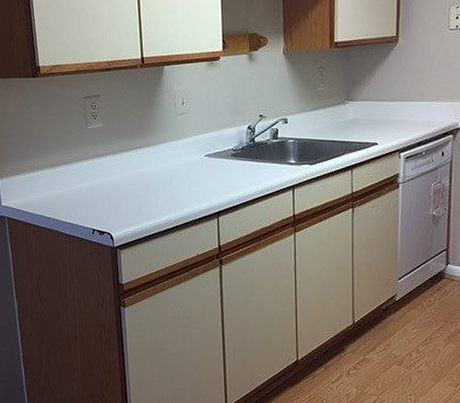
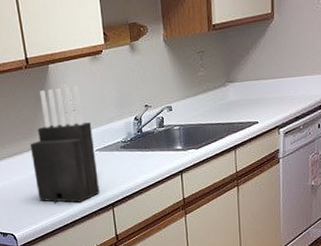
knife block: none [137,89,205,207] -> present [30,85,100,204]

